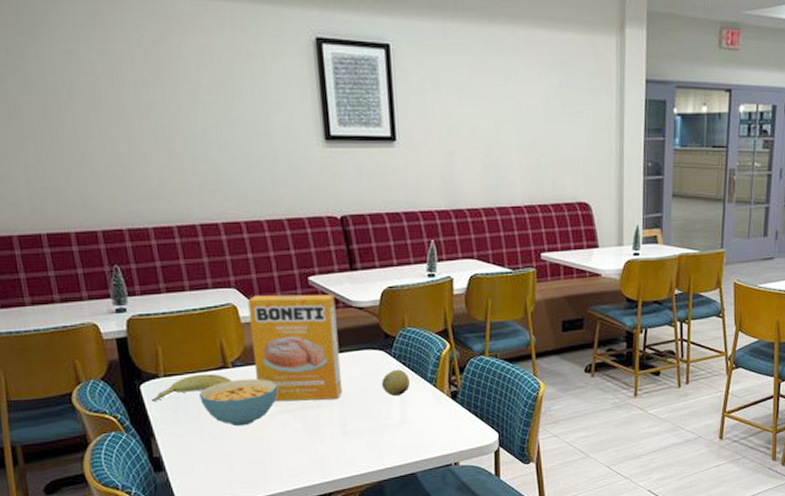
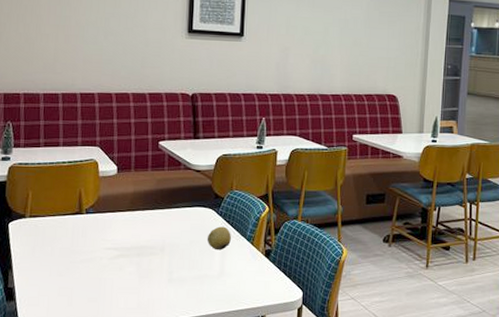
banana: present [151,374,232,401] -> none [15,217,84,238]
cereal bowl: present [199,378,278,427] -> none [55,224,120,266]
box: present [247,294,343,402] -> none [103,154,178,248]

